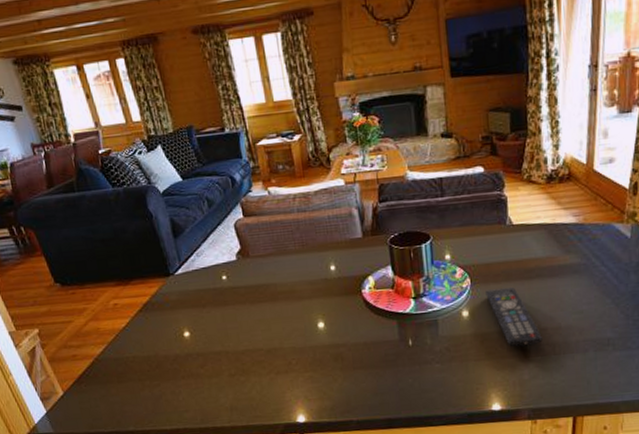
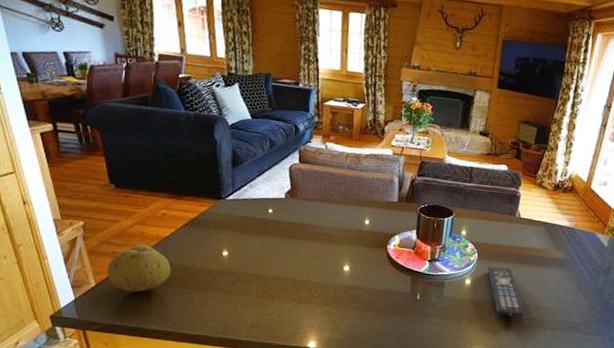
fruit: none [71,341,136,395] -> present [107,244,172,293]

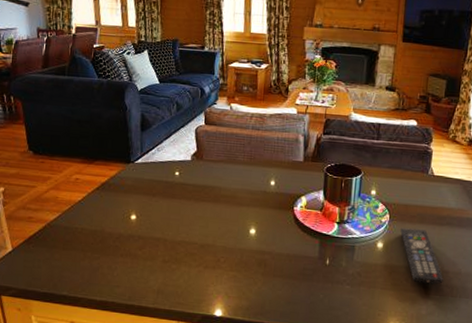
fruit: present [107,244,172,293] -> none [22,209,82,258]

